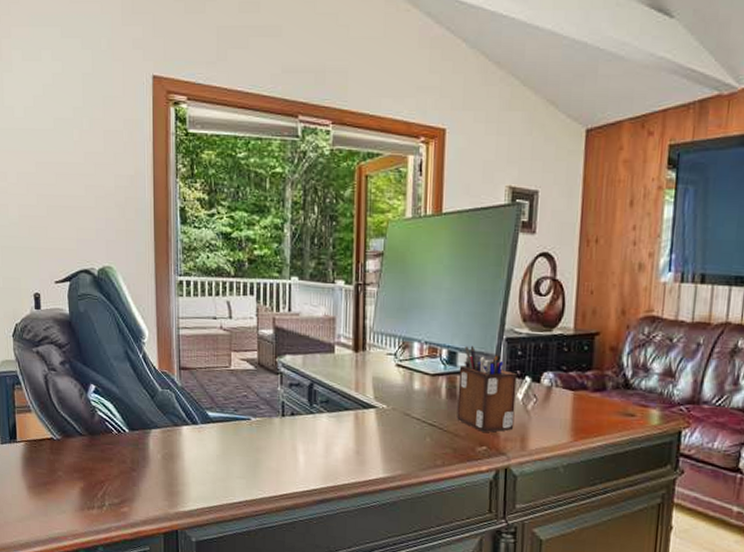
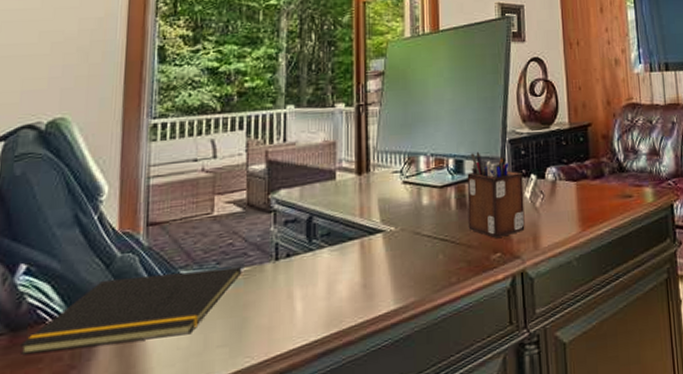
notepad: none [96,408,255,463] -> present [19,265,242,355]

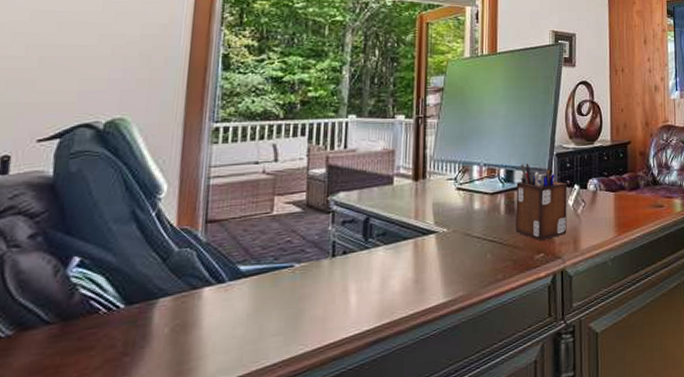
notepad: present [19,265,242,355] -> none [71,261,300,343]

